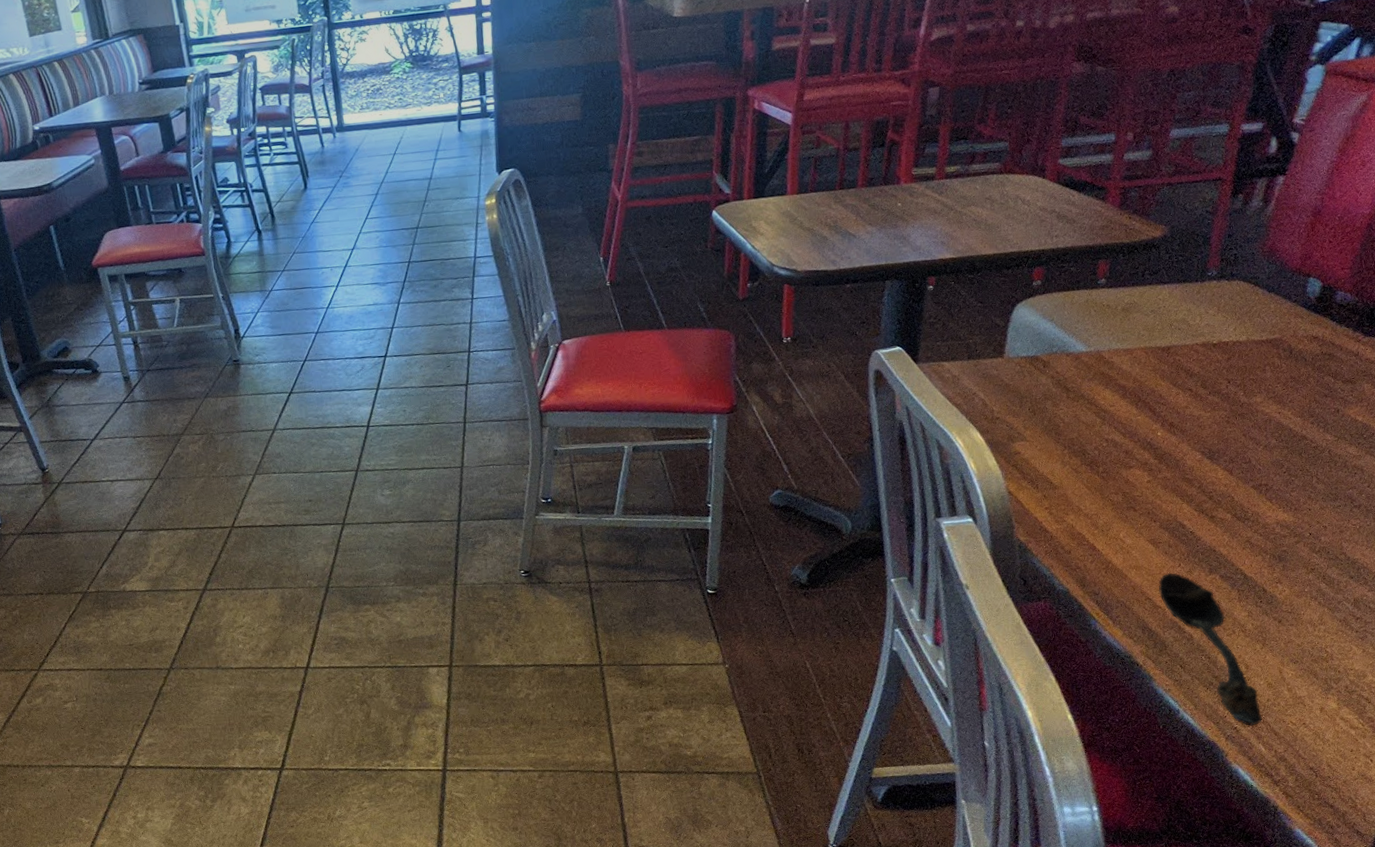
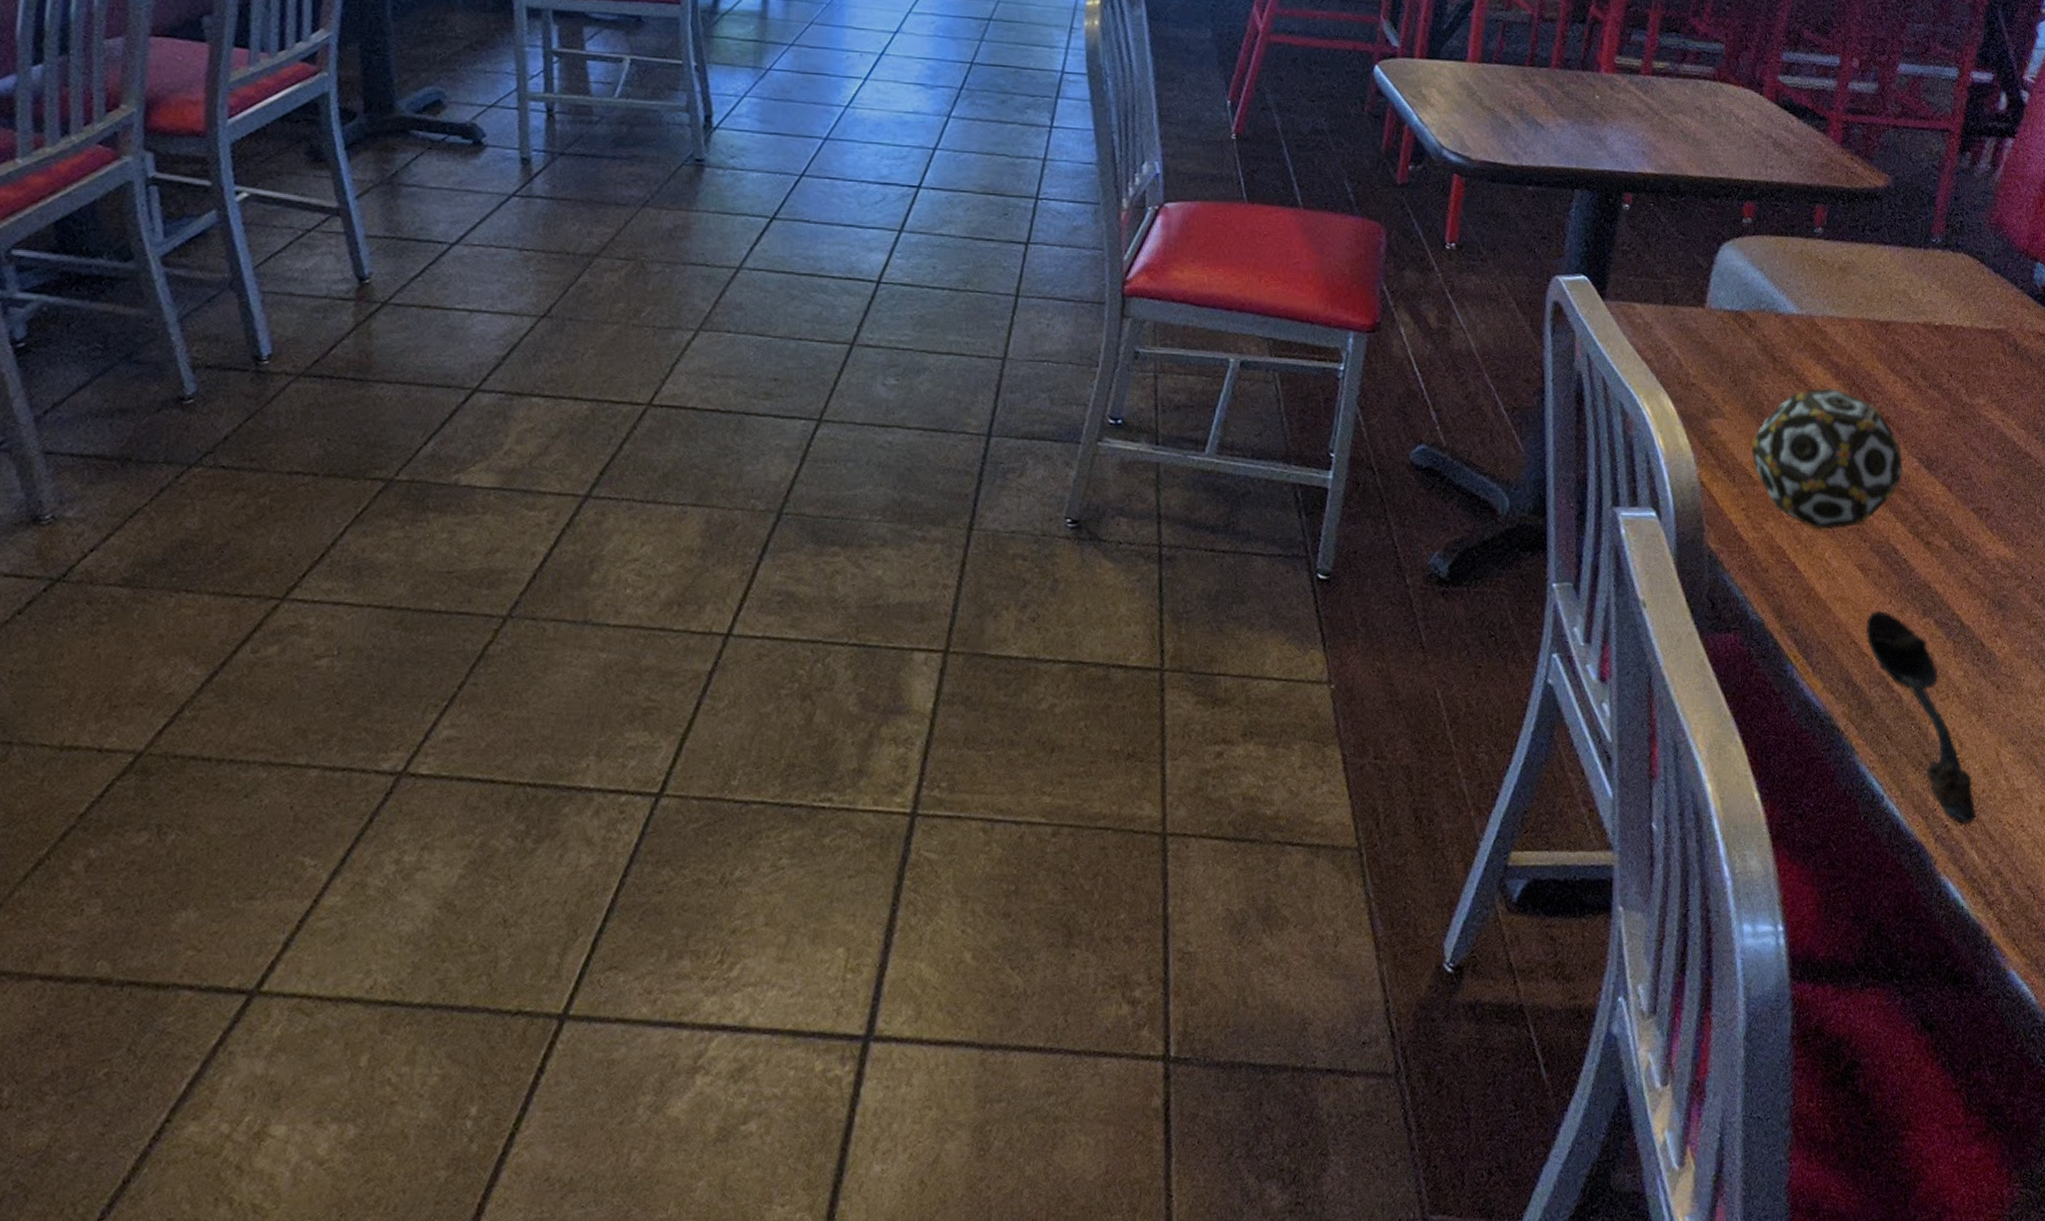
decorative ball: none [1050,405,1188,518] -> present [1751,388,1903,531]

